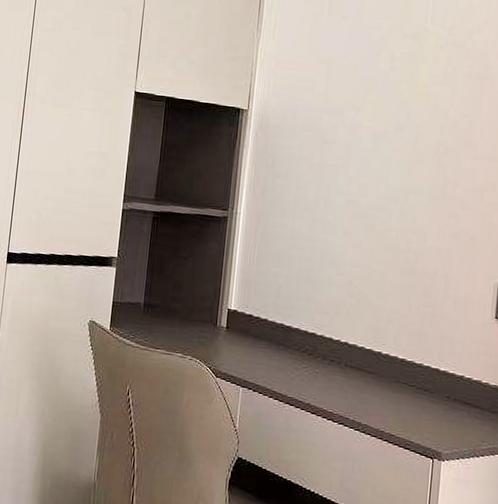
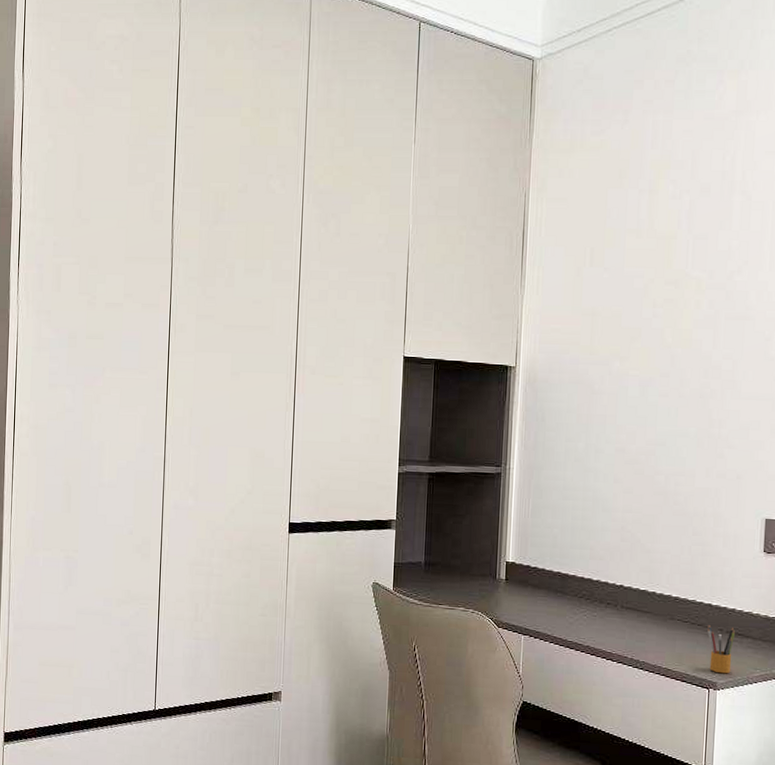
pencil box: none [434,390,464,445] -> present [707,624,736,674]

